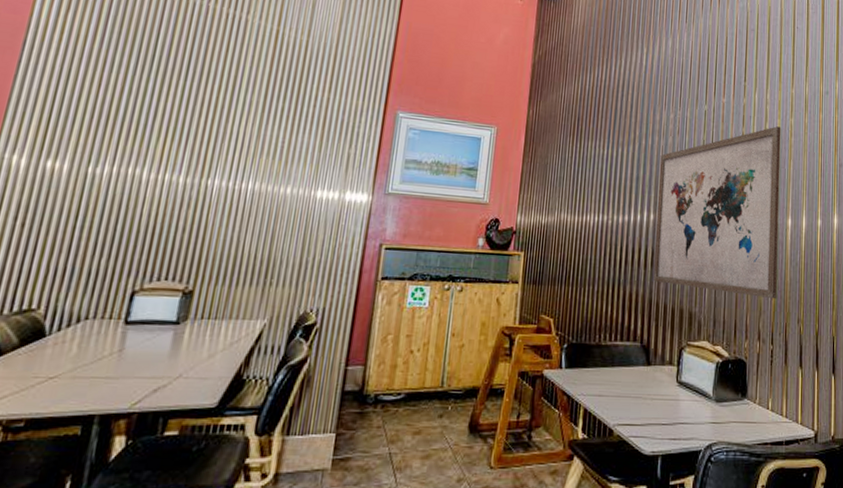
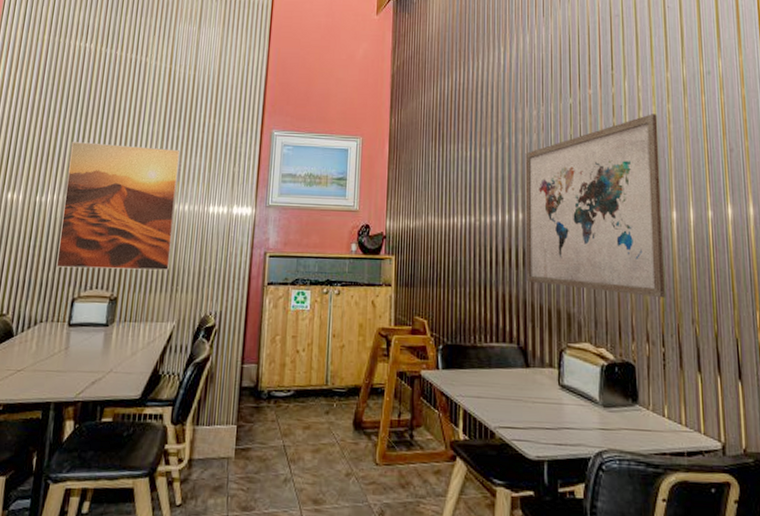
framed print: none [111,104,285,261] -> present [56,142,181,271]

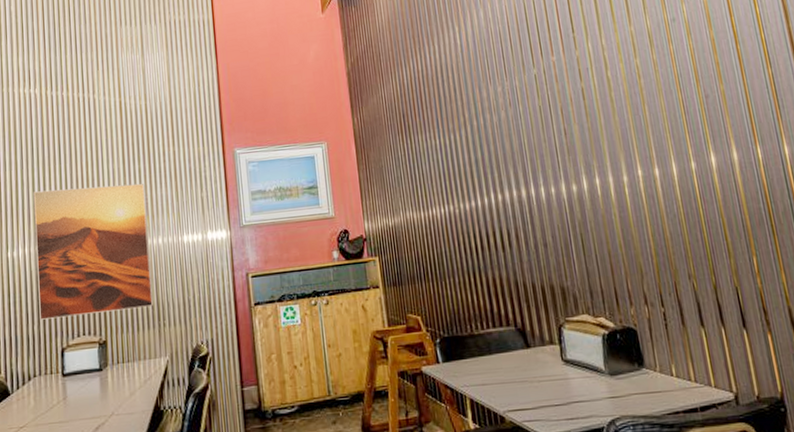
wall art: present [525,114,665,298] -> none [495,71,658,263]

